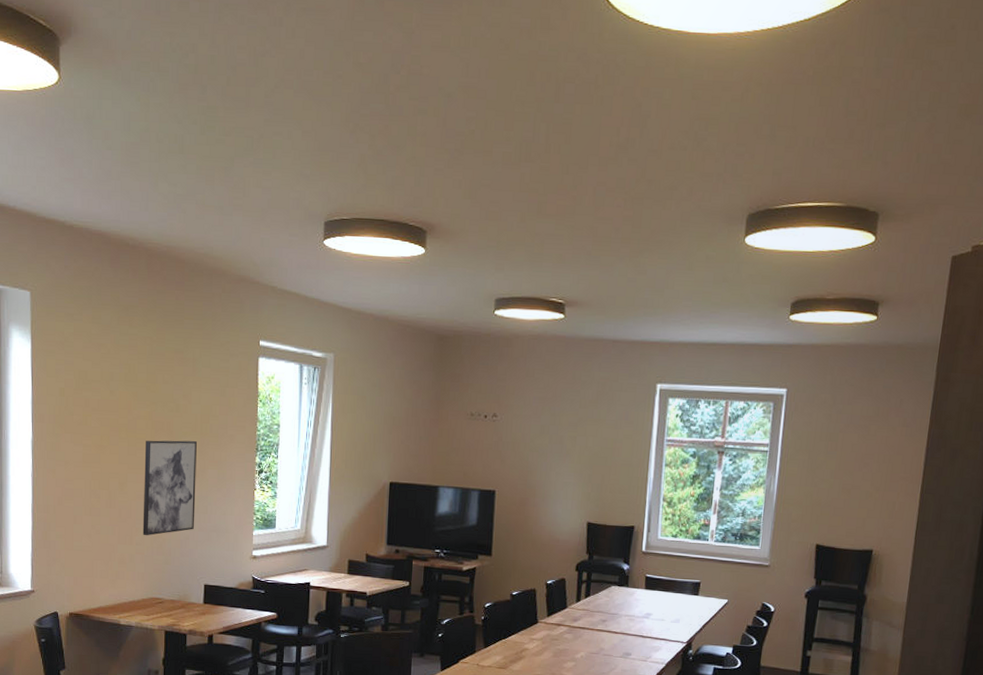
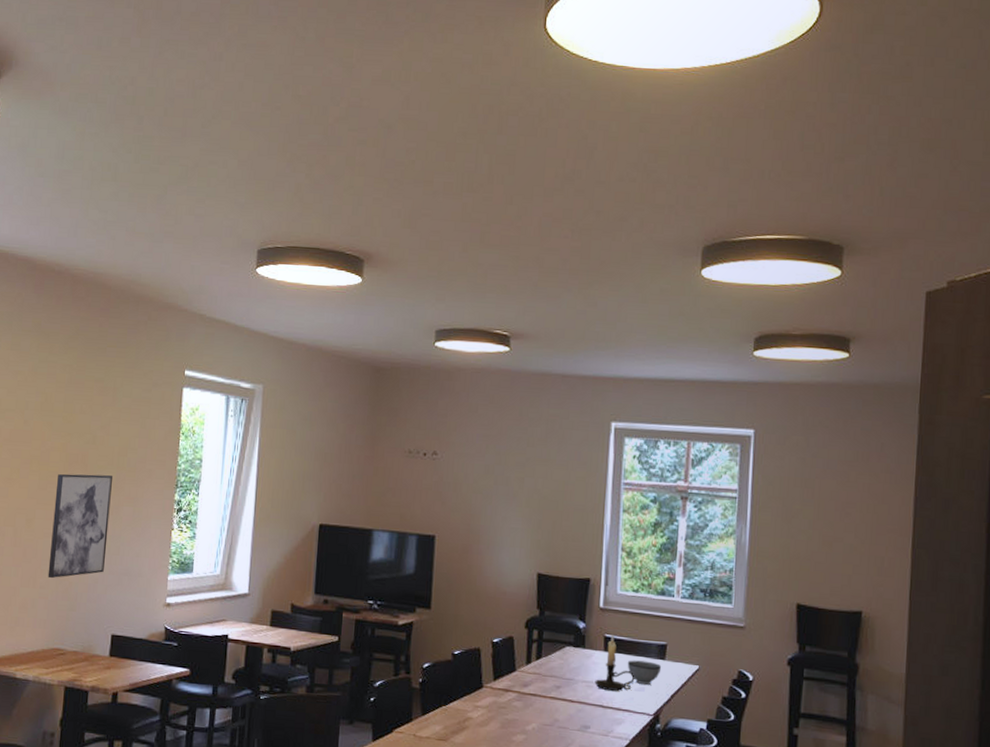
candle holder: none [636,574,672,623] -> present [594,634,635,691]
bowl: none [665,596,695,617] -> present [627,660,662,685]

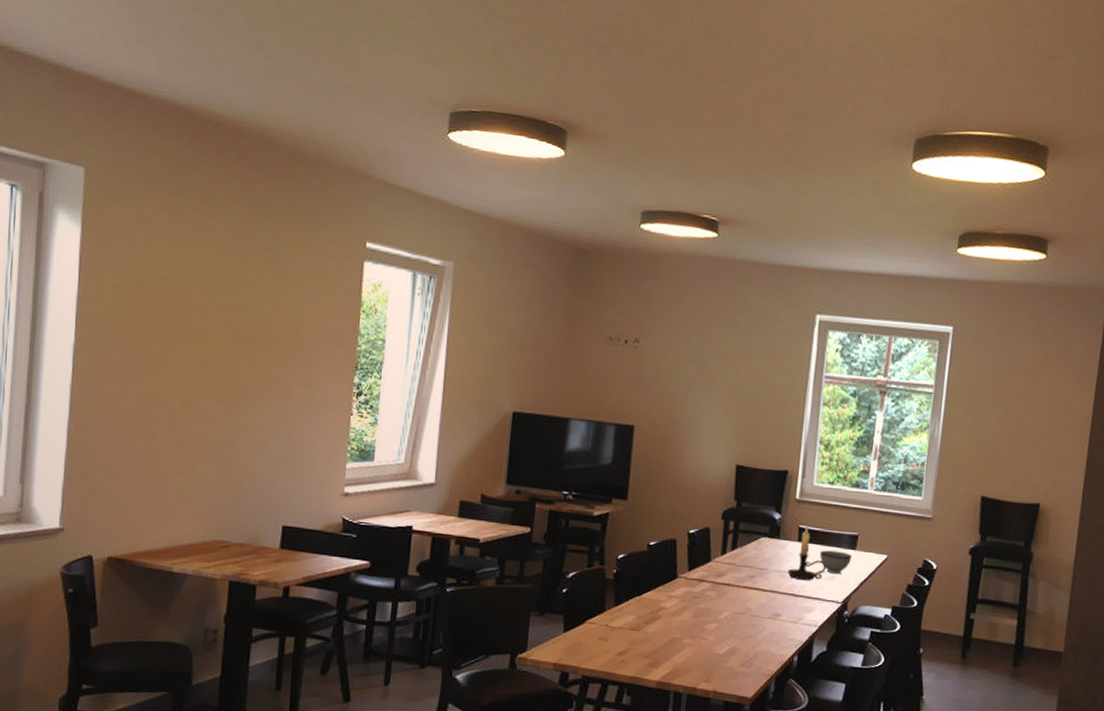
wall art: present [47,473,112,579] -> none [208,351,283,466]

